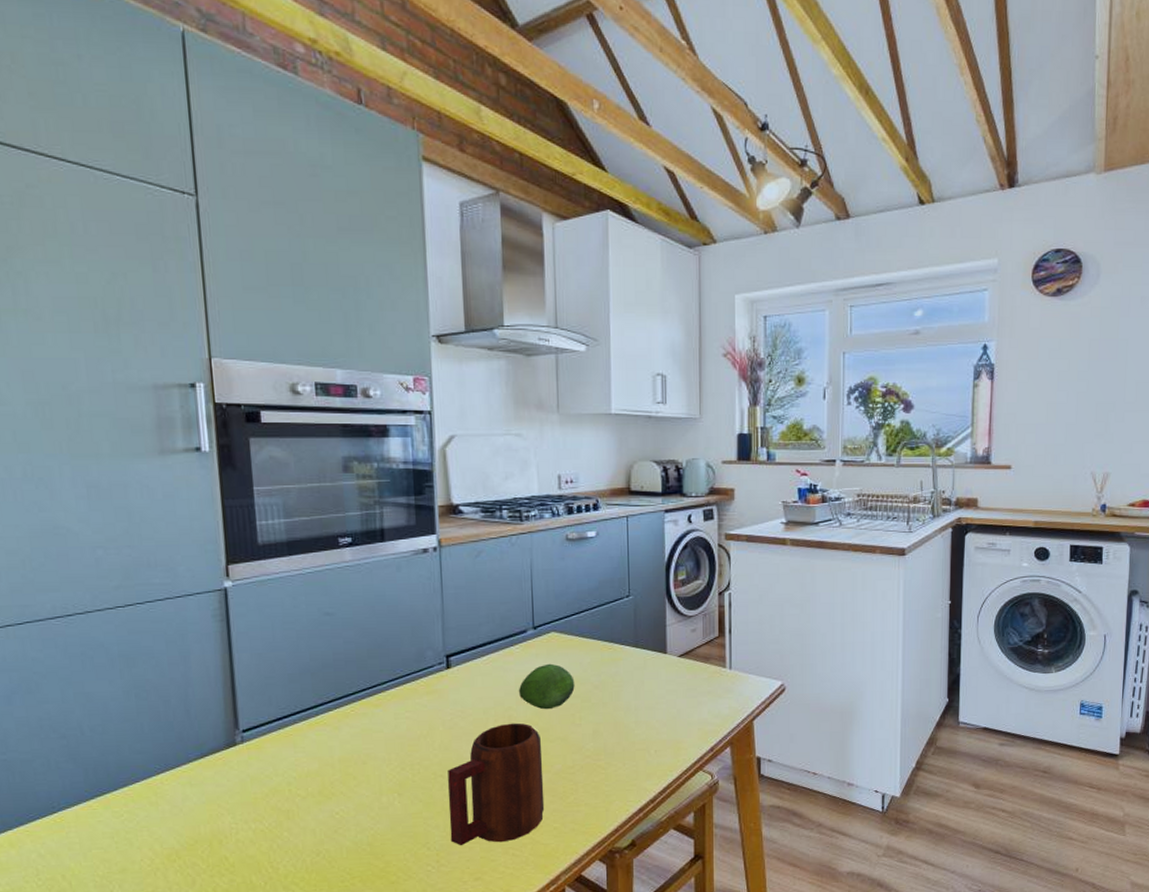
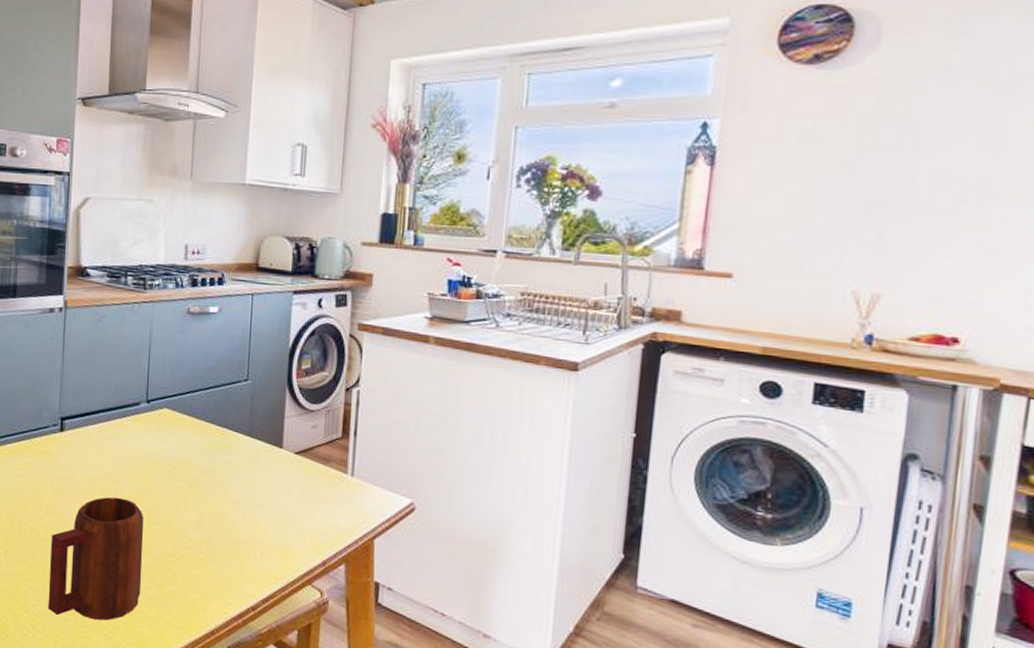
fruit: present [518,663,575,710] -> none [126,440,183,490]

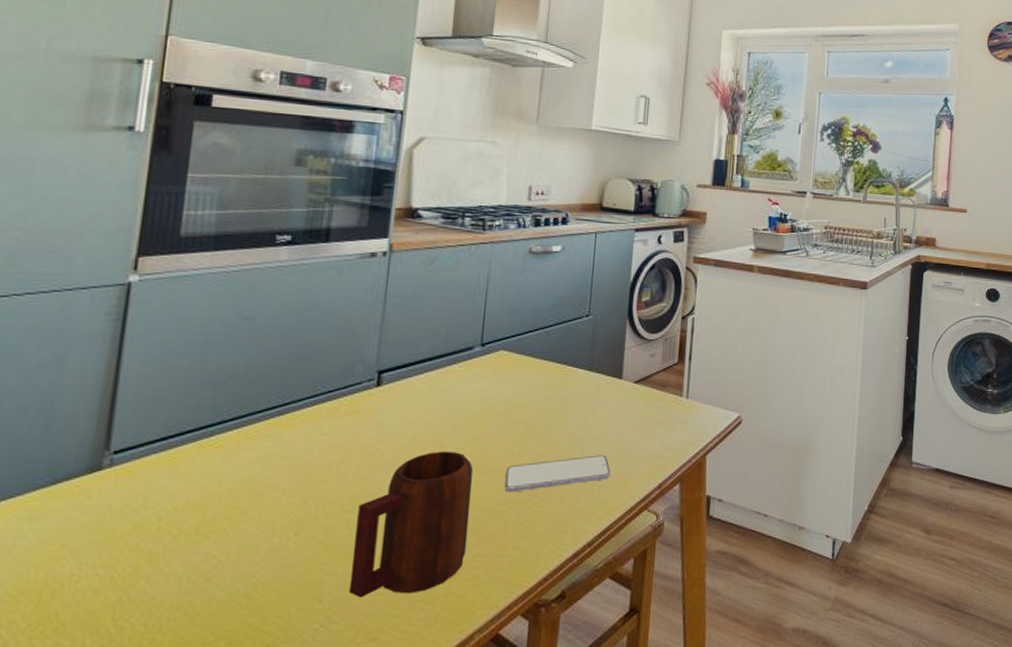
smartphone: none [172,519,273,548] -> present [504,455,611,493]

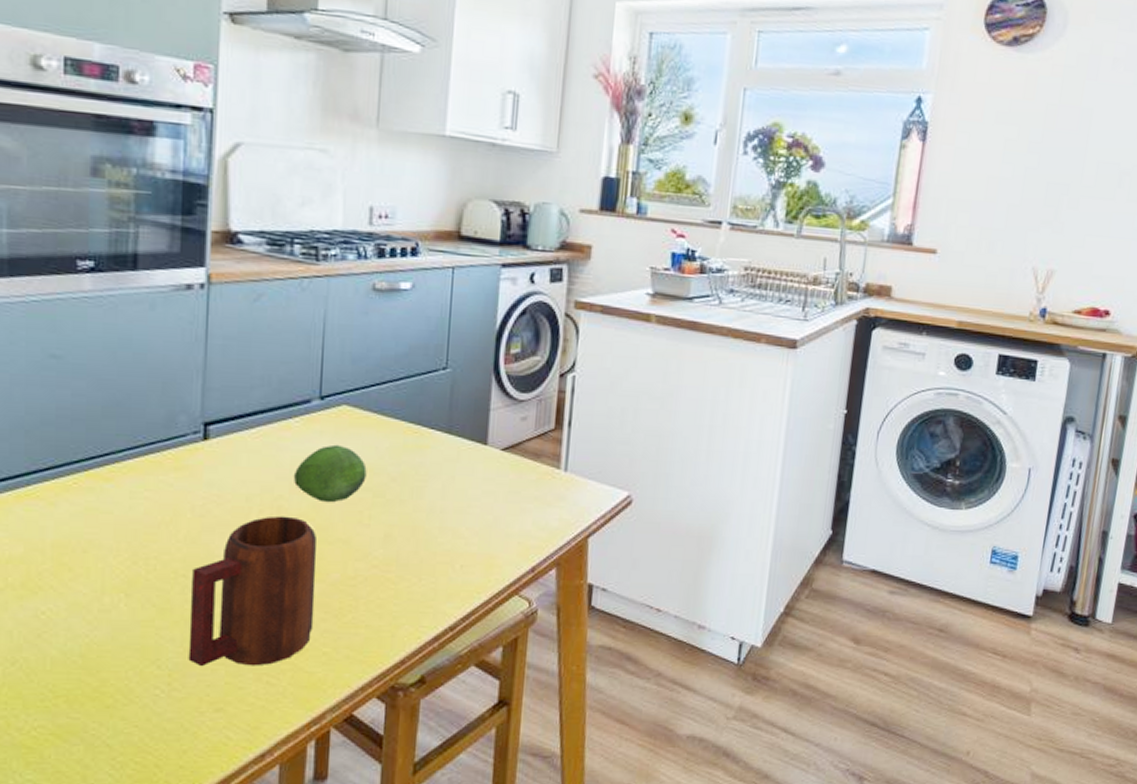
fruit: none [454,385,519,437] -> present [293,444,367,503]
smartphone: present [504,455,611,493] -> none [353,530,476,567]

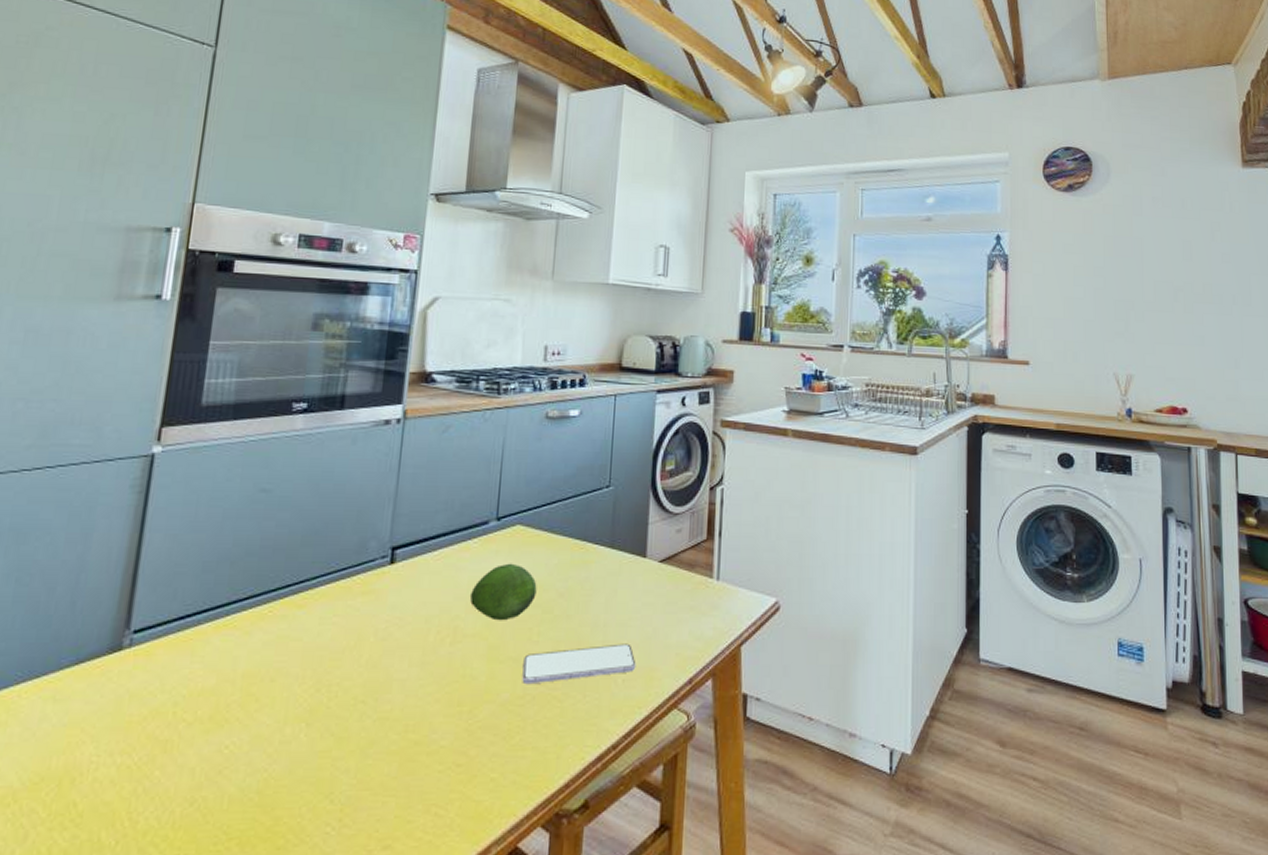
mug: present [188,515,318,667] -> none [360,636,489,800]
smartphone: none [353,530,476,567] -> present [522,643,636,685]

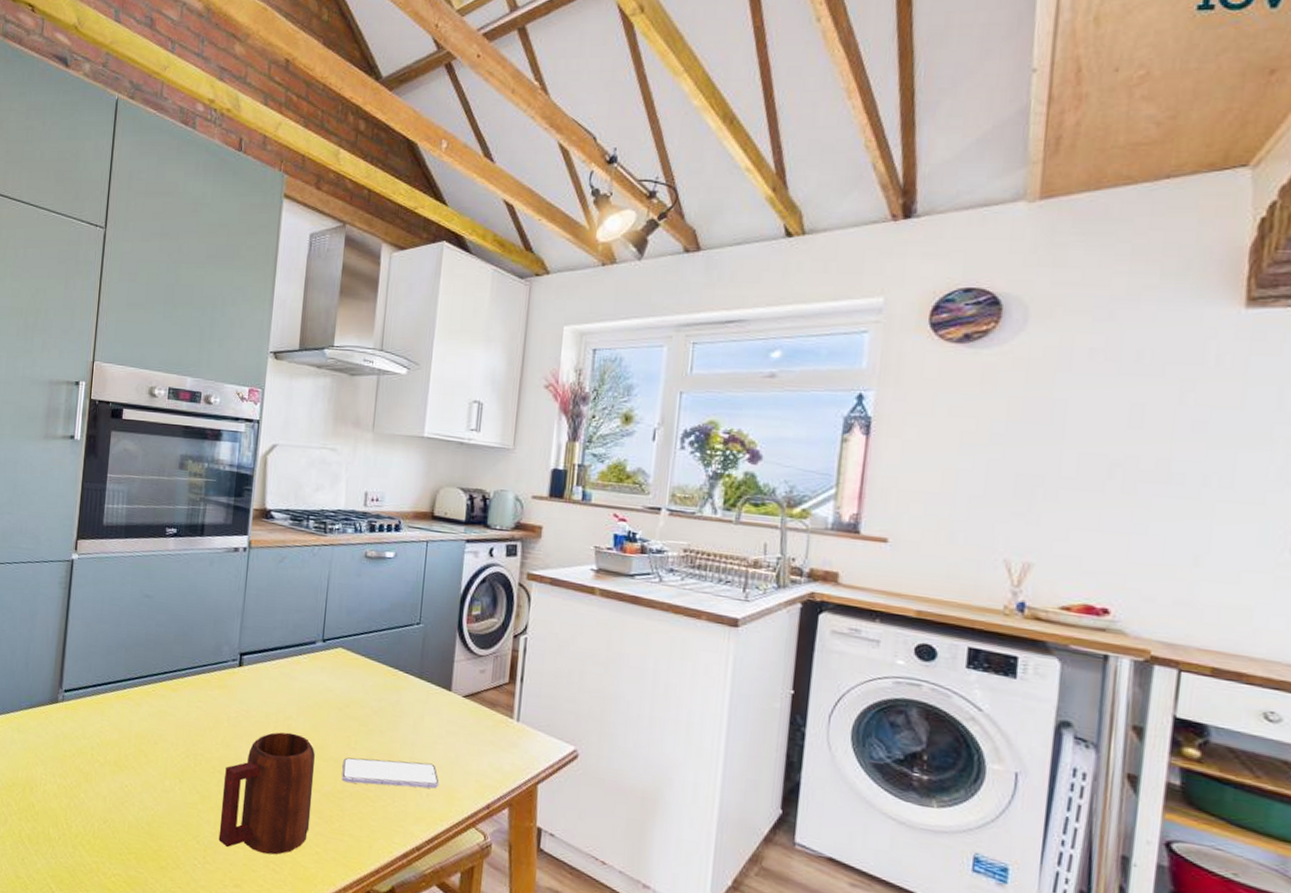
mug: none [360,636,489,800] -> present [218,732,315,855]
fruit: present [469,563,537,621] -> none [300,679,355,727]

